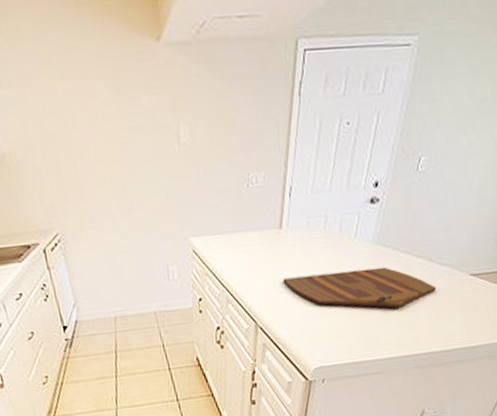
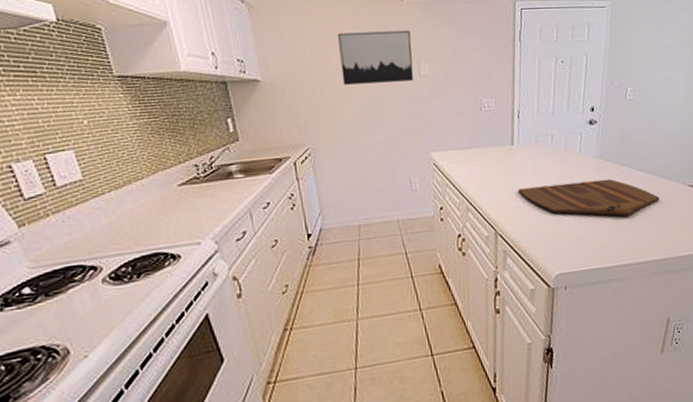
wall art: none [82,83,172,157] -> present [338,30,414,85]

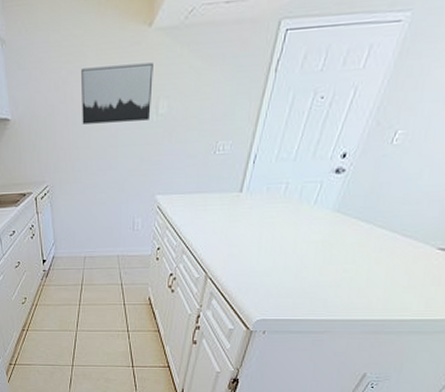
cutting board: present [517,179,660,216] -> none [236,234,397,274]

